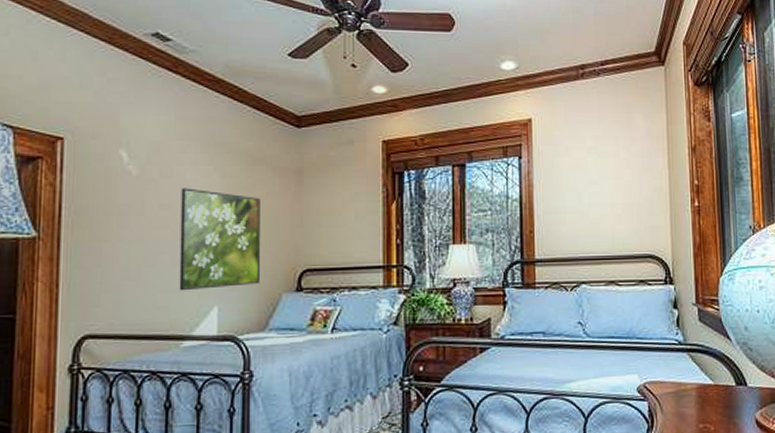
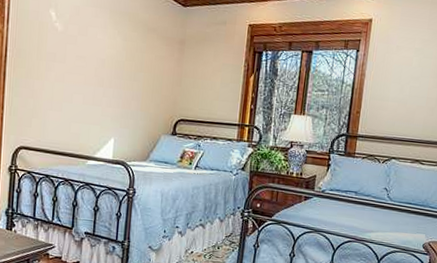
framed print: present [179,188,261,291] -> none [87,45,151,126]

